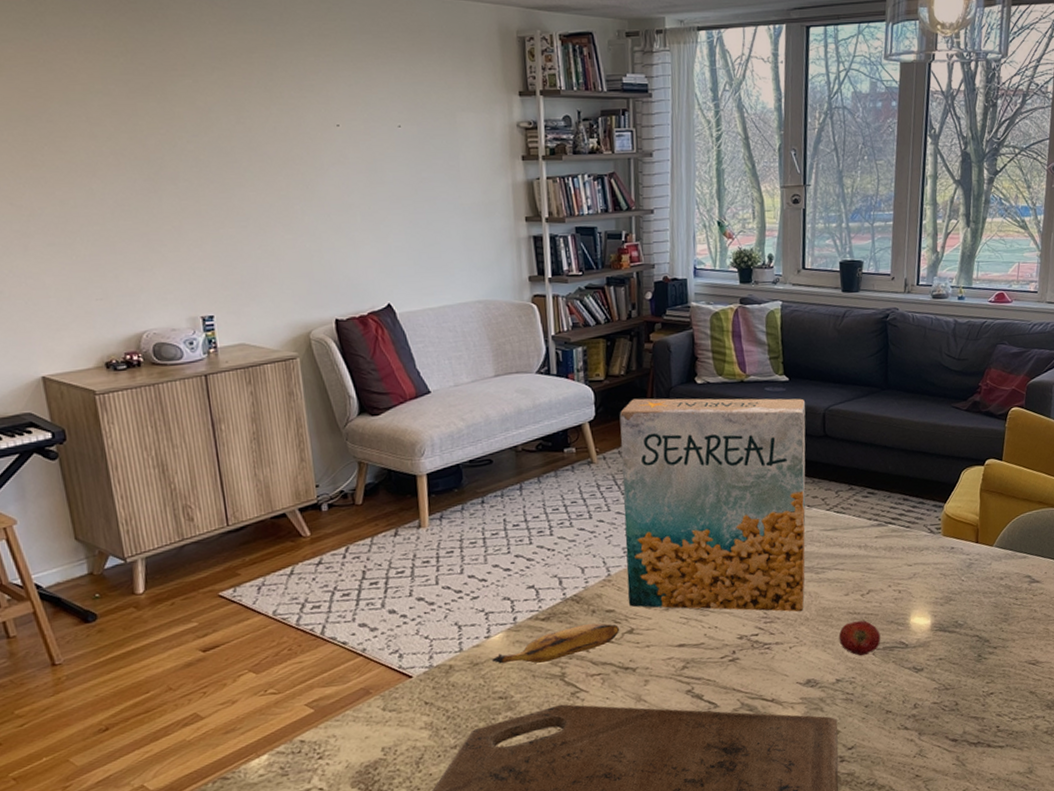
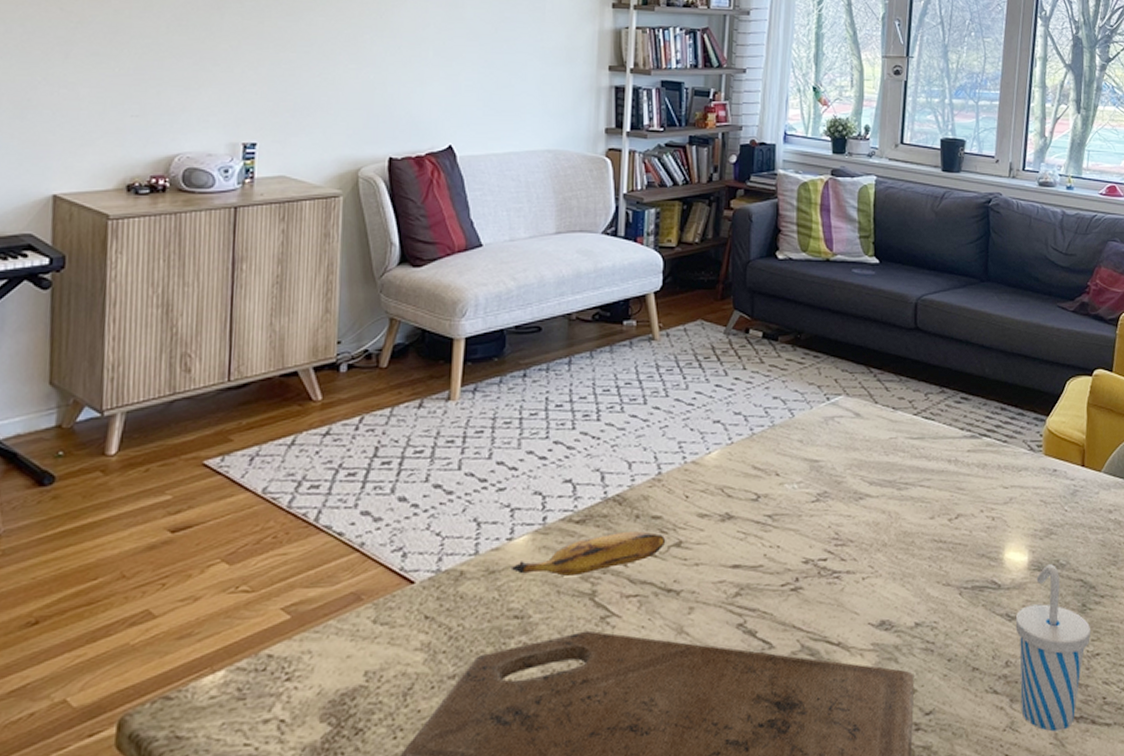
cereal box: present [619,398,806,612] -> none [679,270,897,535]
fruit: present [838,620,881,656] -> none [920,550,970,596]
cup: none [921,625,986,755] -> present [1015,564,1091,732]

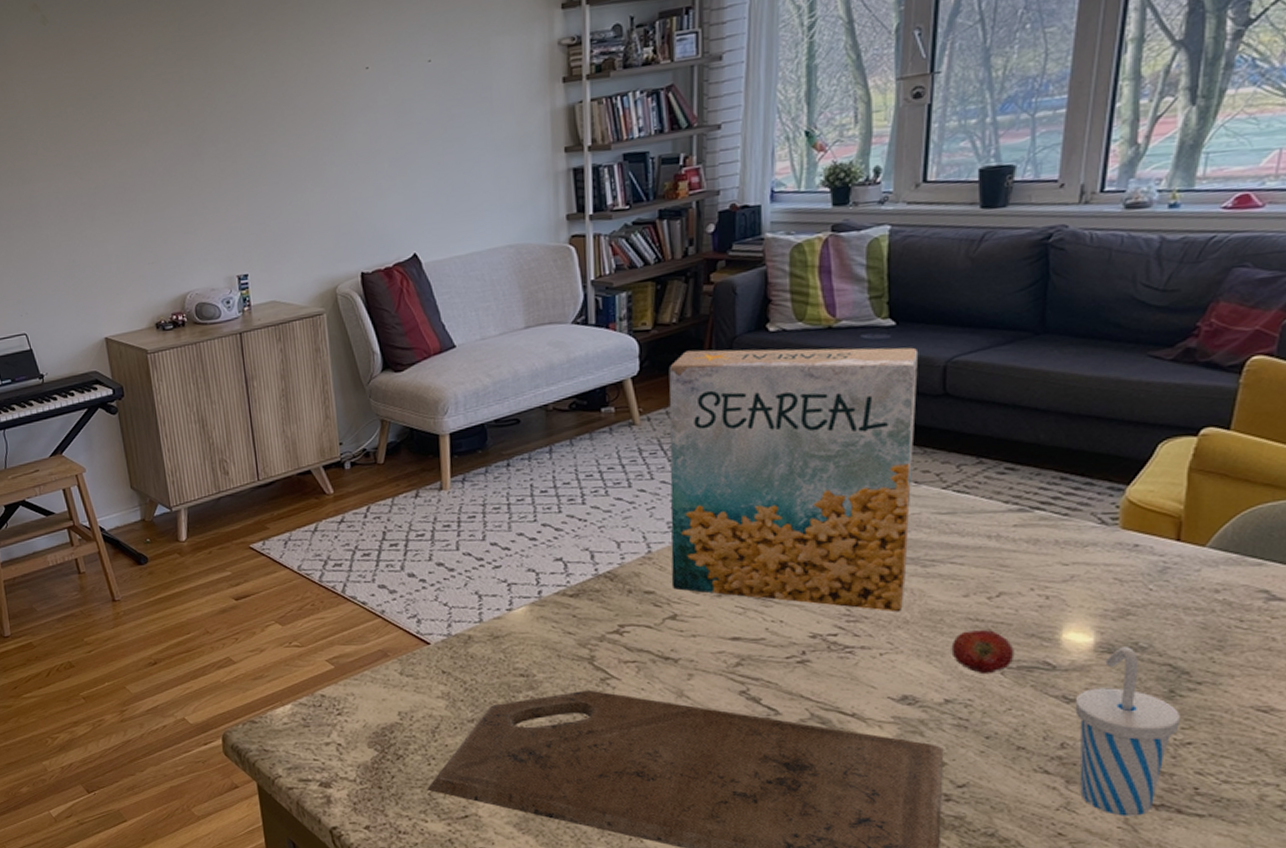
banana: present [510,531,666,576] -> none [513,605,661,642]
cereal box: none [679,270,897,535] -> present [668,347,919,612]
fruit: none [920,550,970,596] -> present [951,629,1015,675]

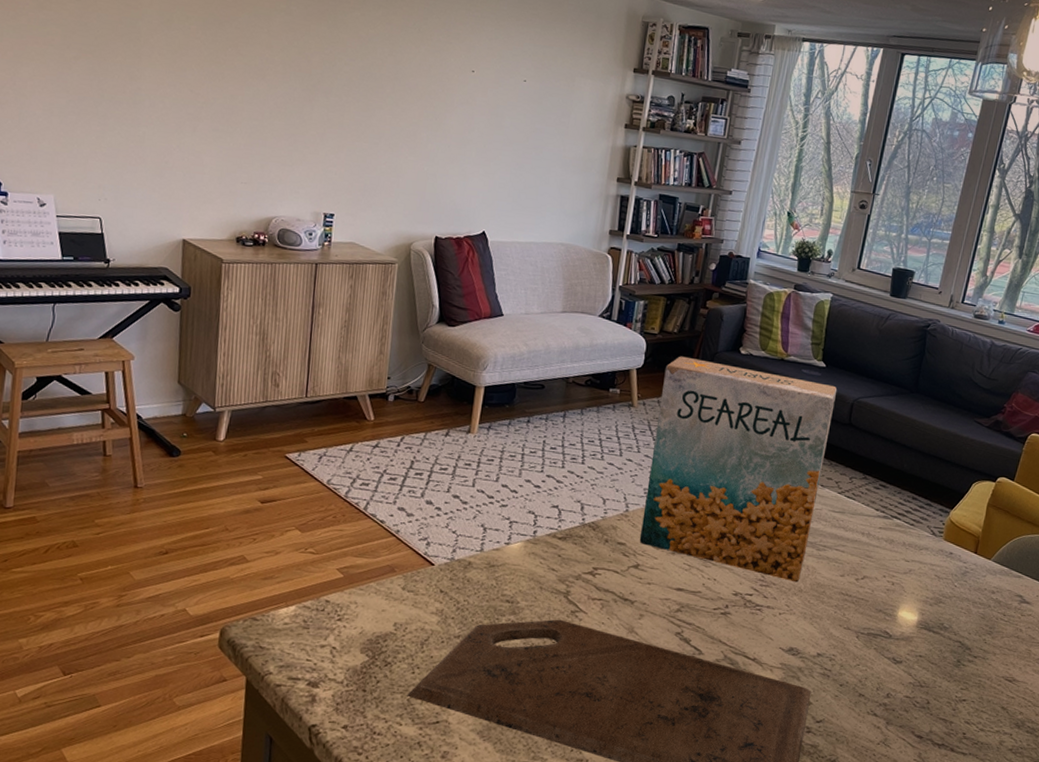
fruit: present [951,629,1015,675] -> none [827,602,868,637]
cup: present [1075,647,1181,816] -> none [894,626,962,752]

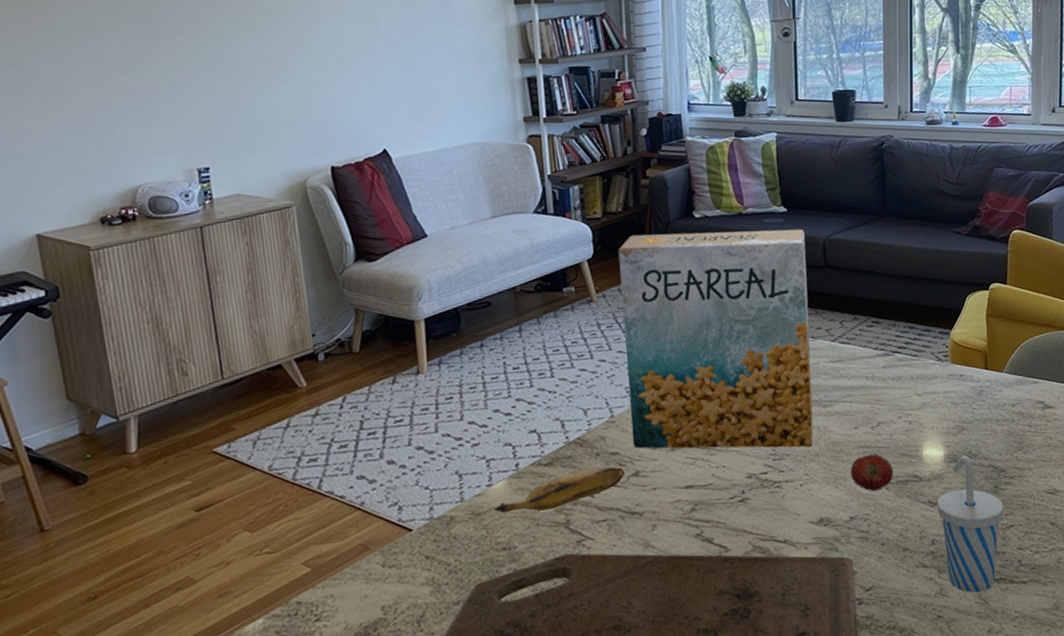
banana: none [506,550,627,578] -> present [493,466,625,514]
fruit: none [827,602,868,637] -> present [850,454,894,492]
cup: none [894,626,962,752] -> present [937,455,1004,593]

